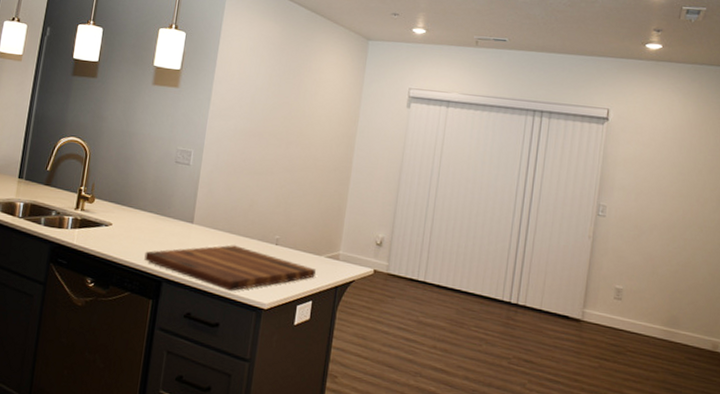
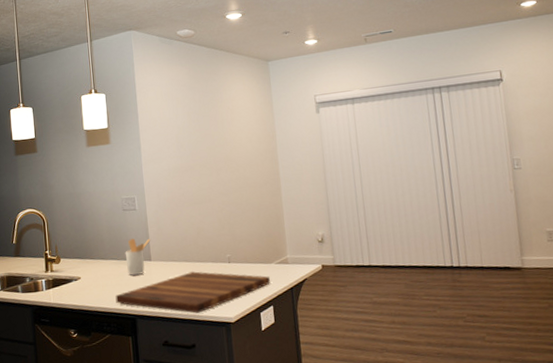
utensil holder: none [164,195,198,236] -> present [125,238,151,276]

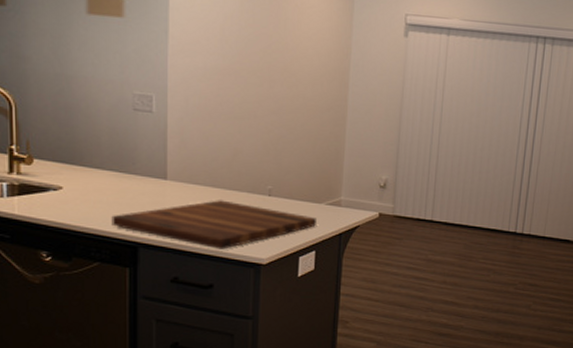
utensil holder: present [125,238,151,276] -> none [130,148,169,195]

